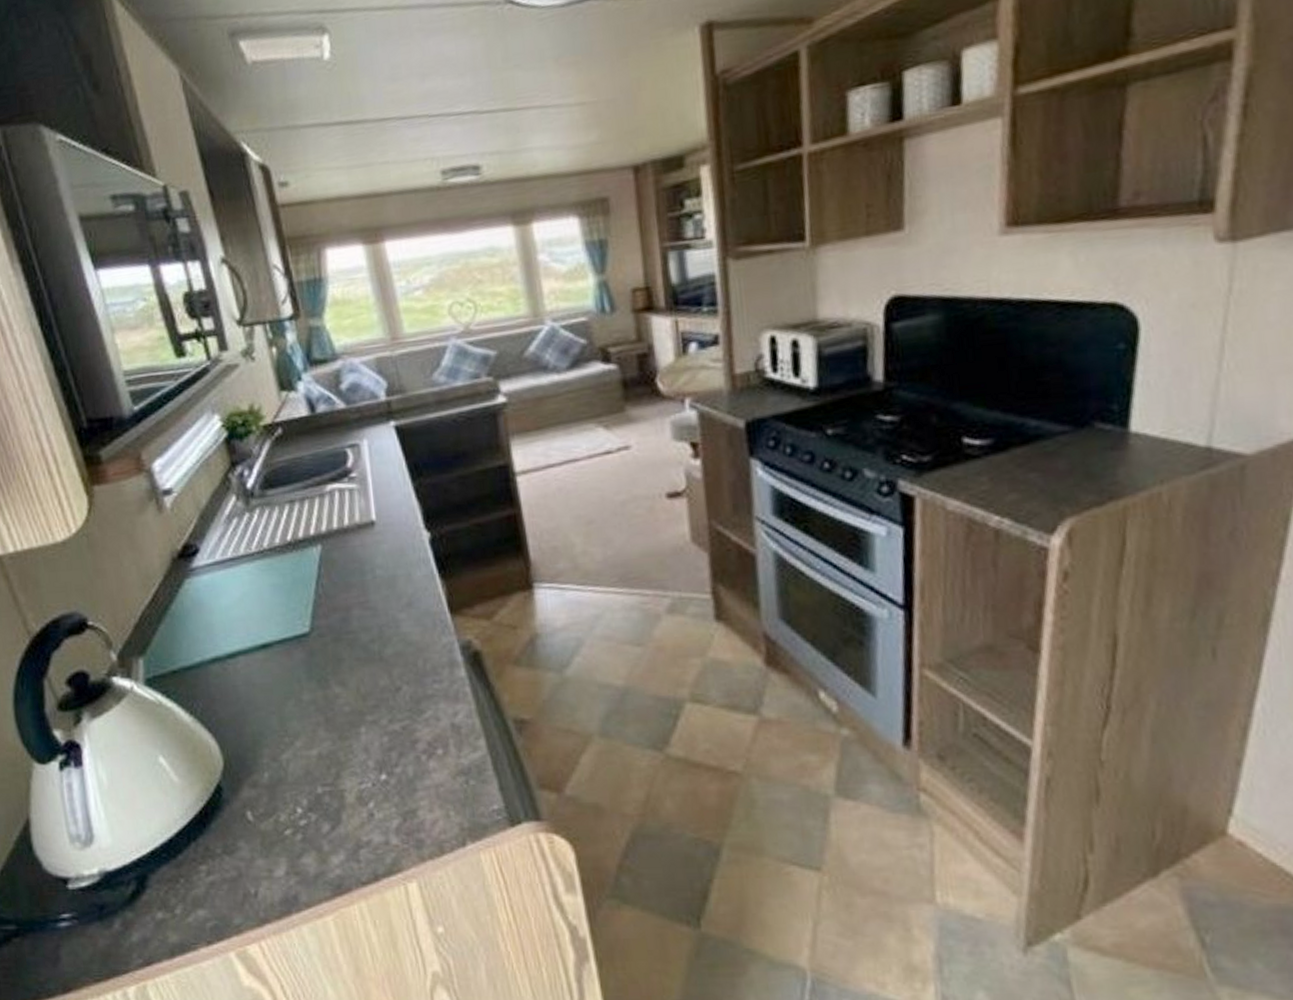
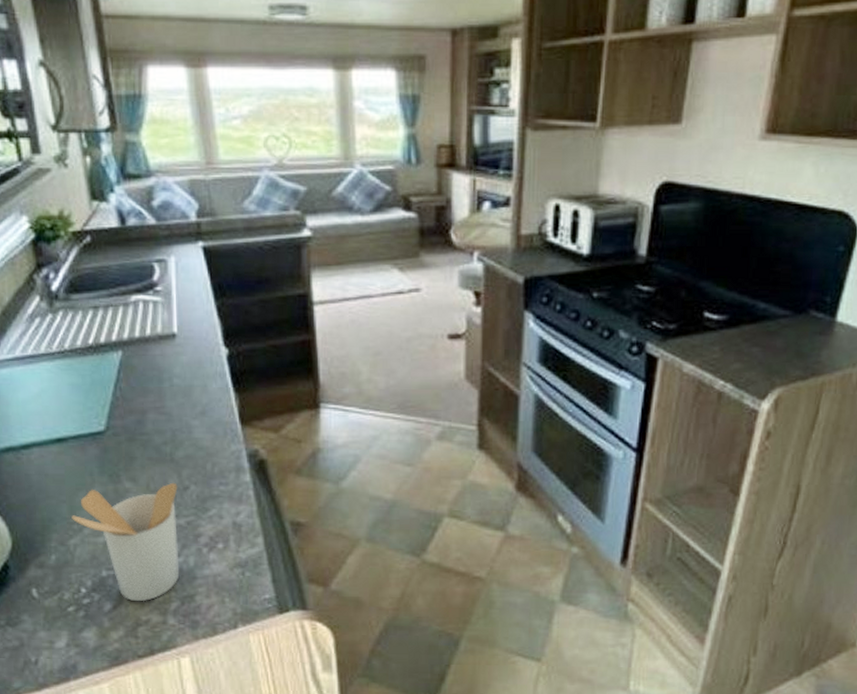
utensil holder: none [282,683,399,821] -> present [71,482,180,602]

